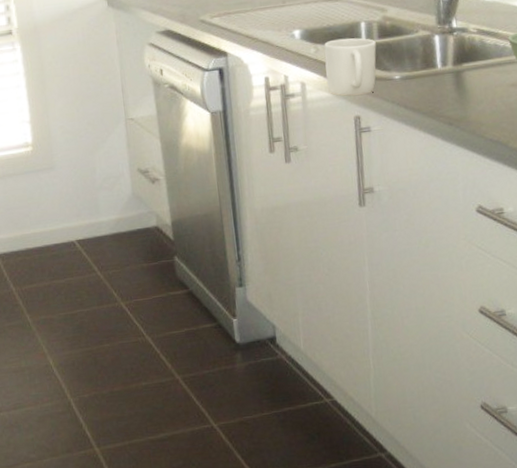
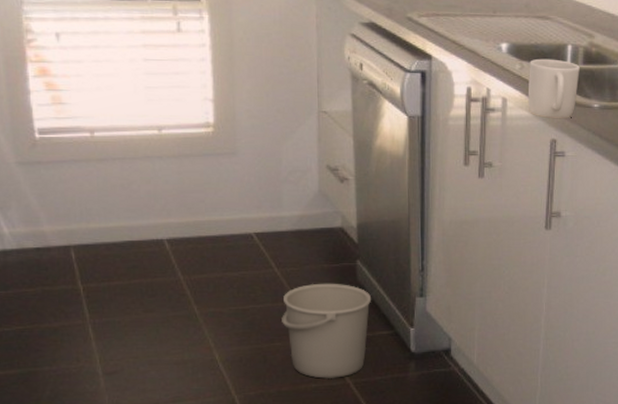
bucket: none [107,281,193,377] -> present [282,283,372,380]

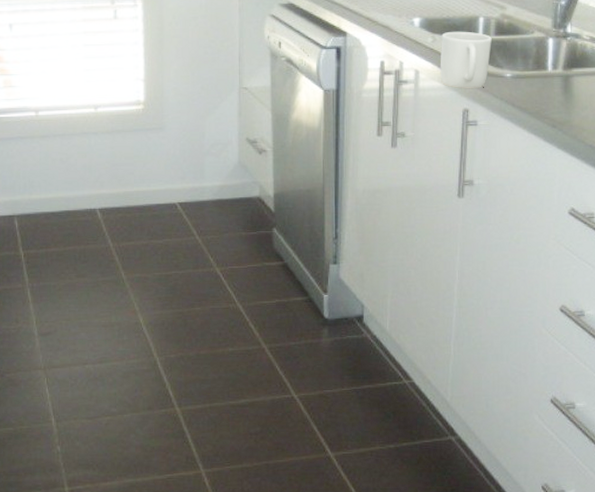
bucket: present [282,283,372,380] -> none [202,250,287,344]

